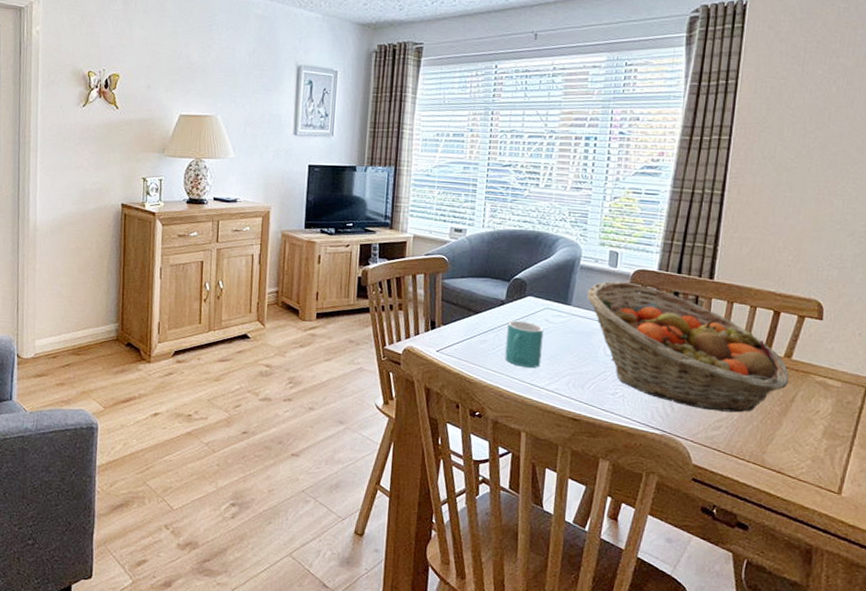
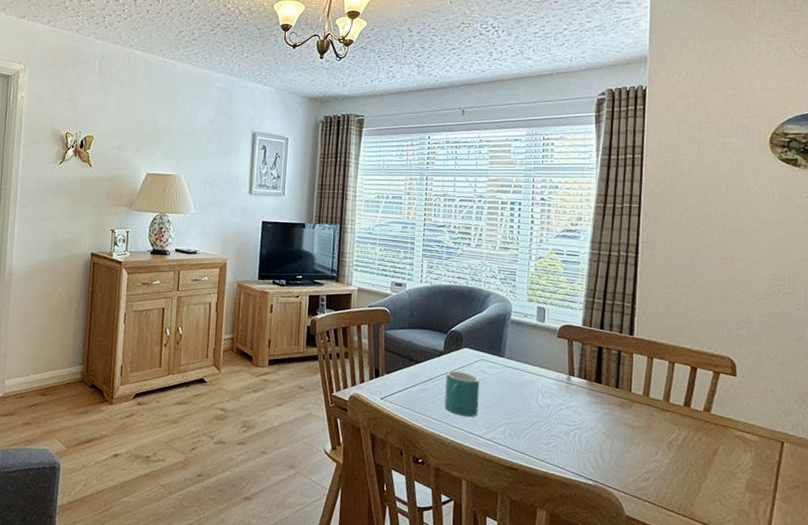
fruit basket: present [587,281,789,413] -> none [518,335,710,465]

